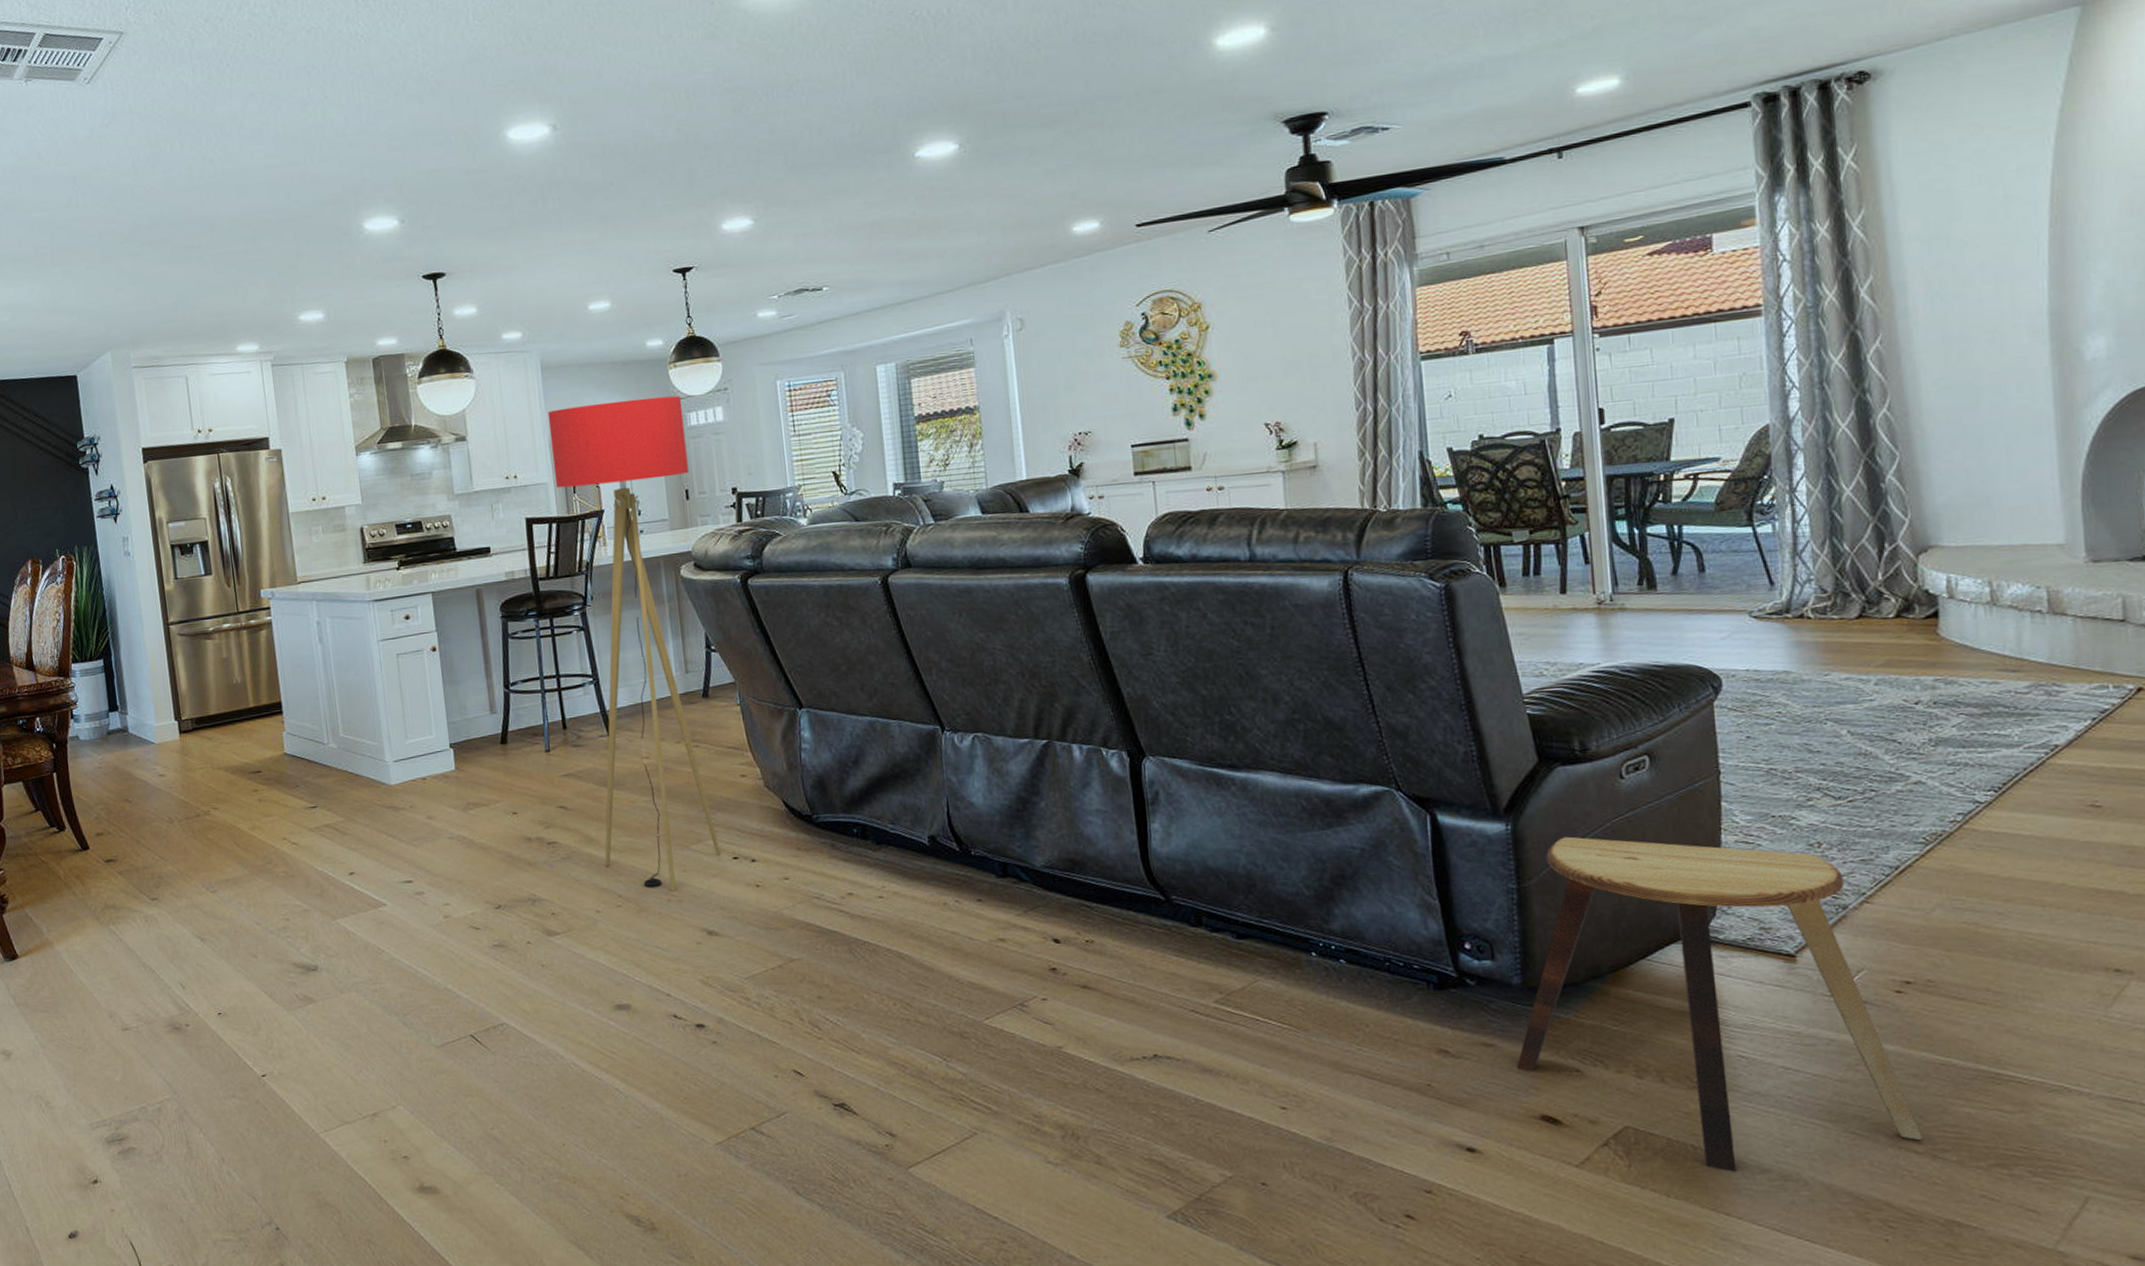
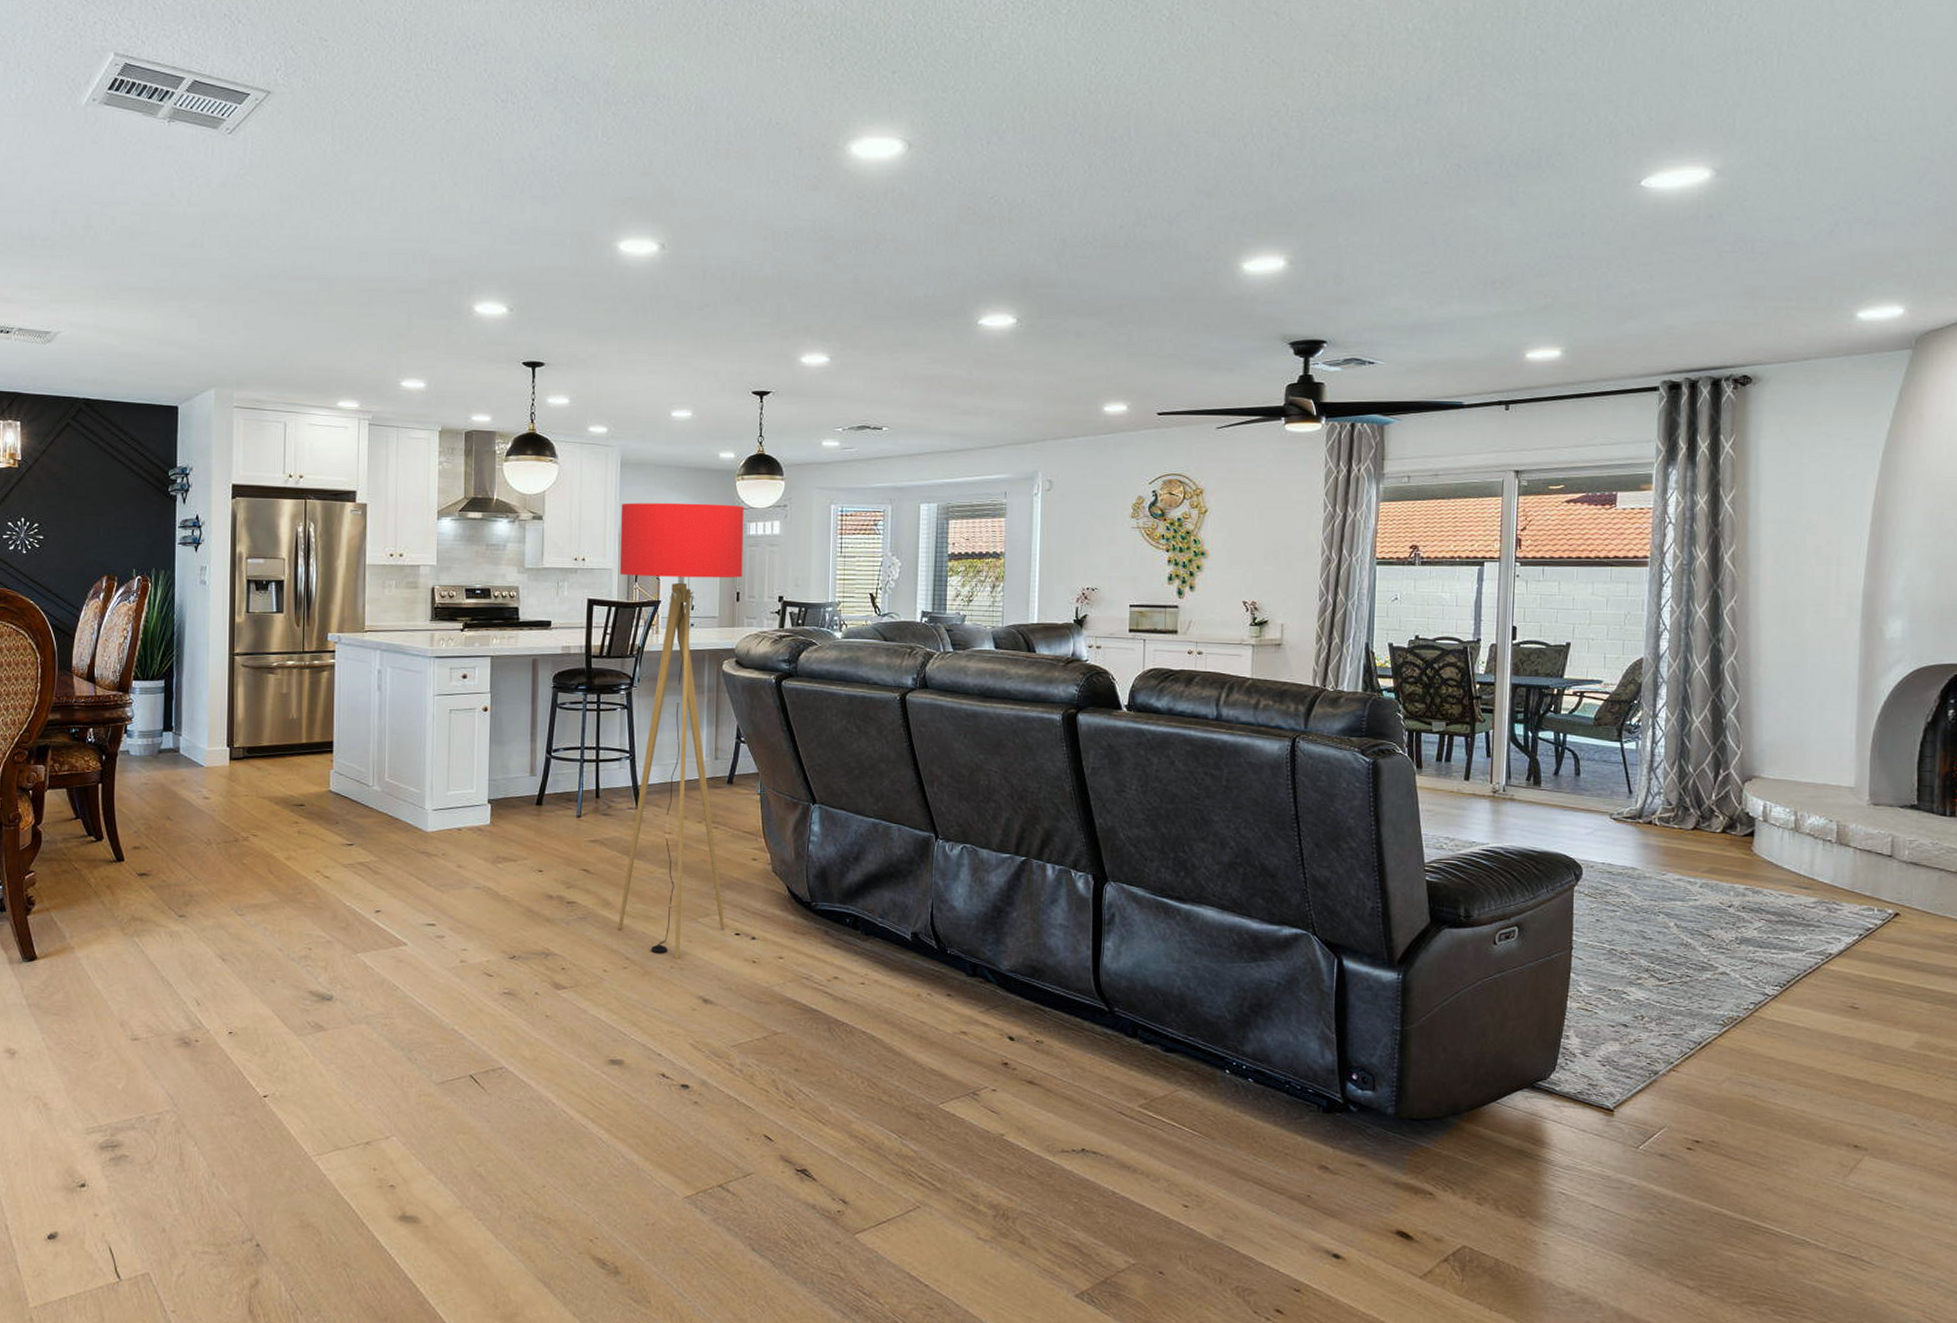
stool: present [1517,836,1924,1172] -> none [1382,989,1695,1292]

